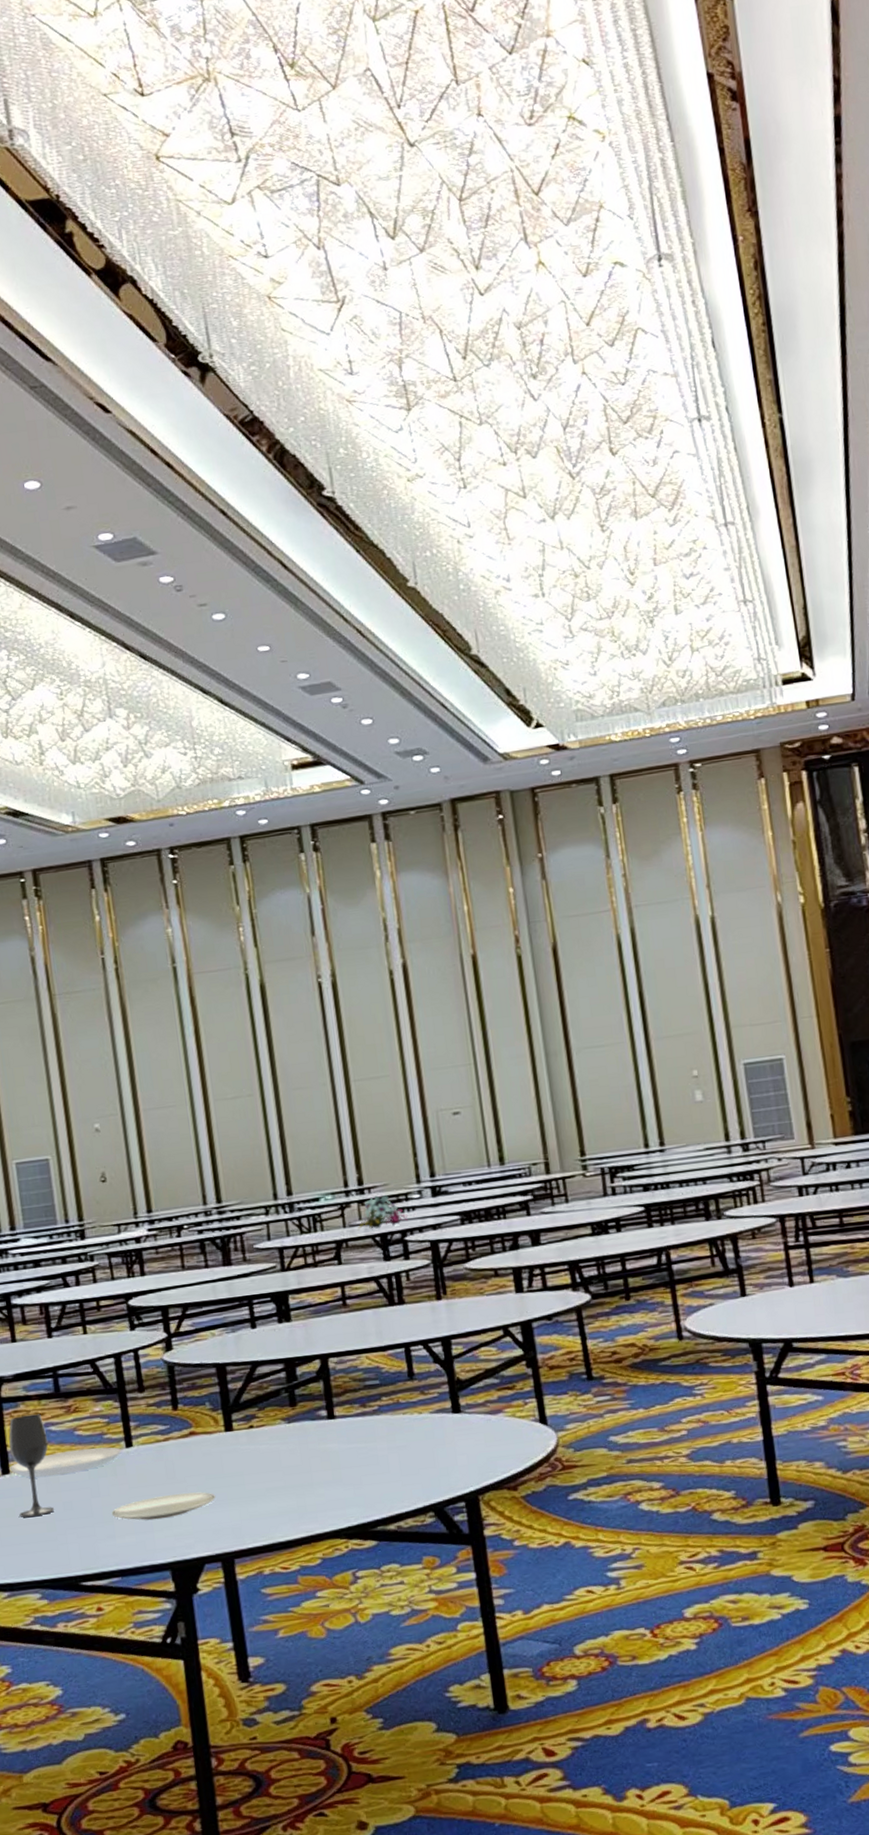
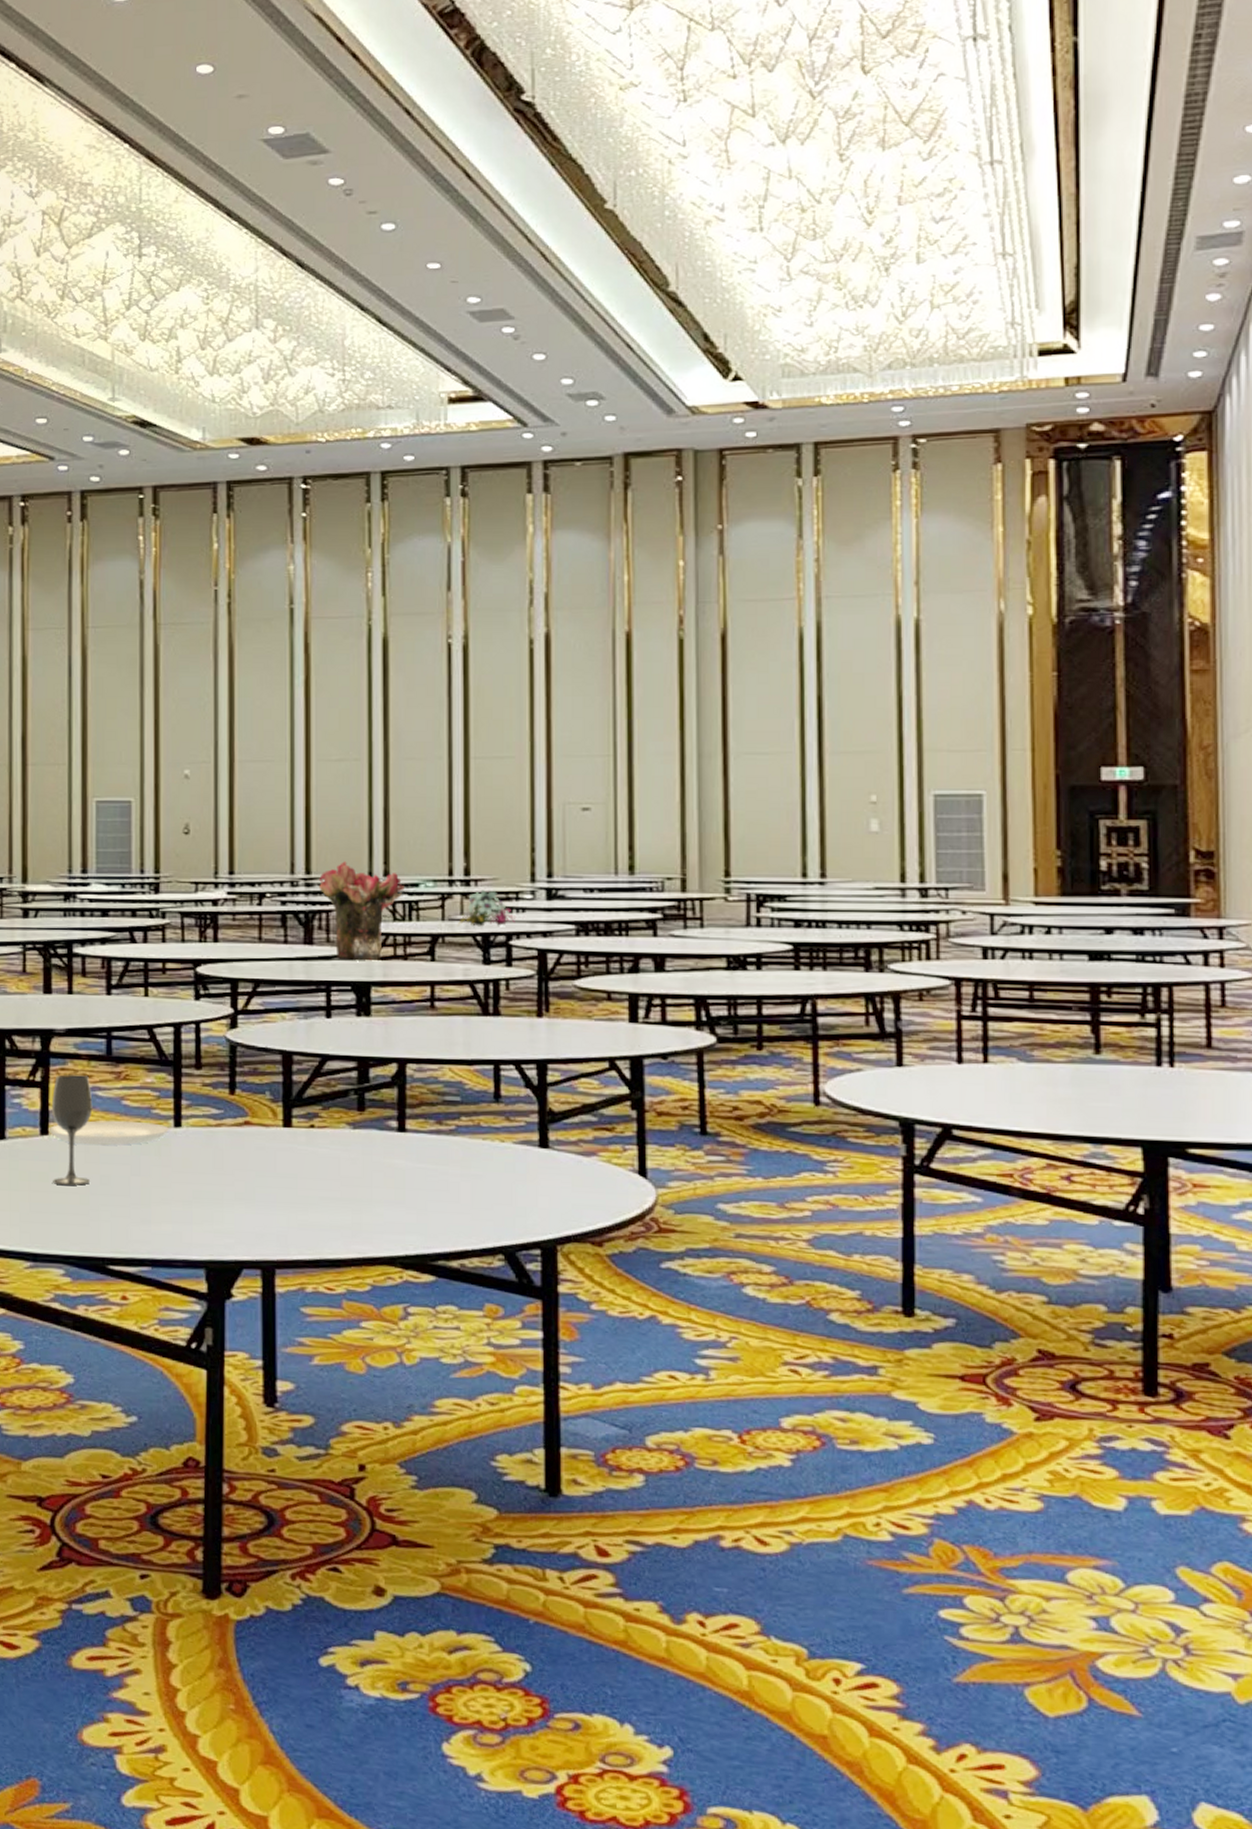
plate: present [111,1492,216,1520] -> none [150,1186,265,1212]
bouquet: none [229,1187,307,1276] -> present [319,861,405,961]

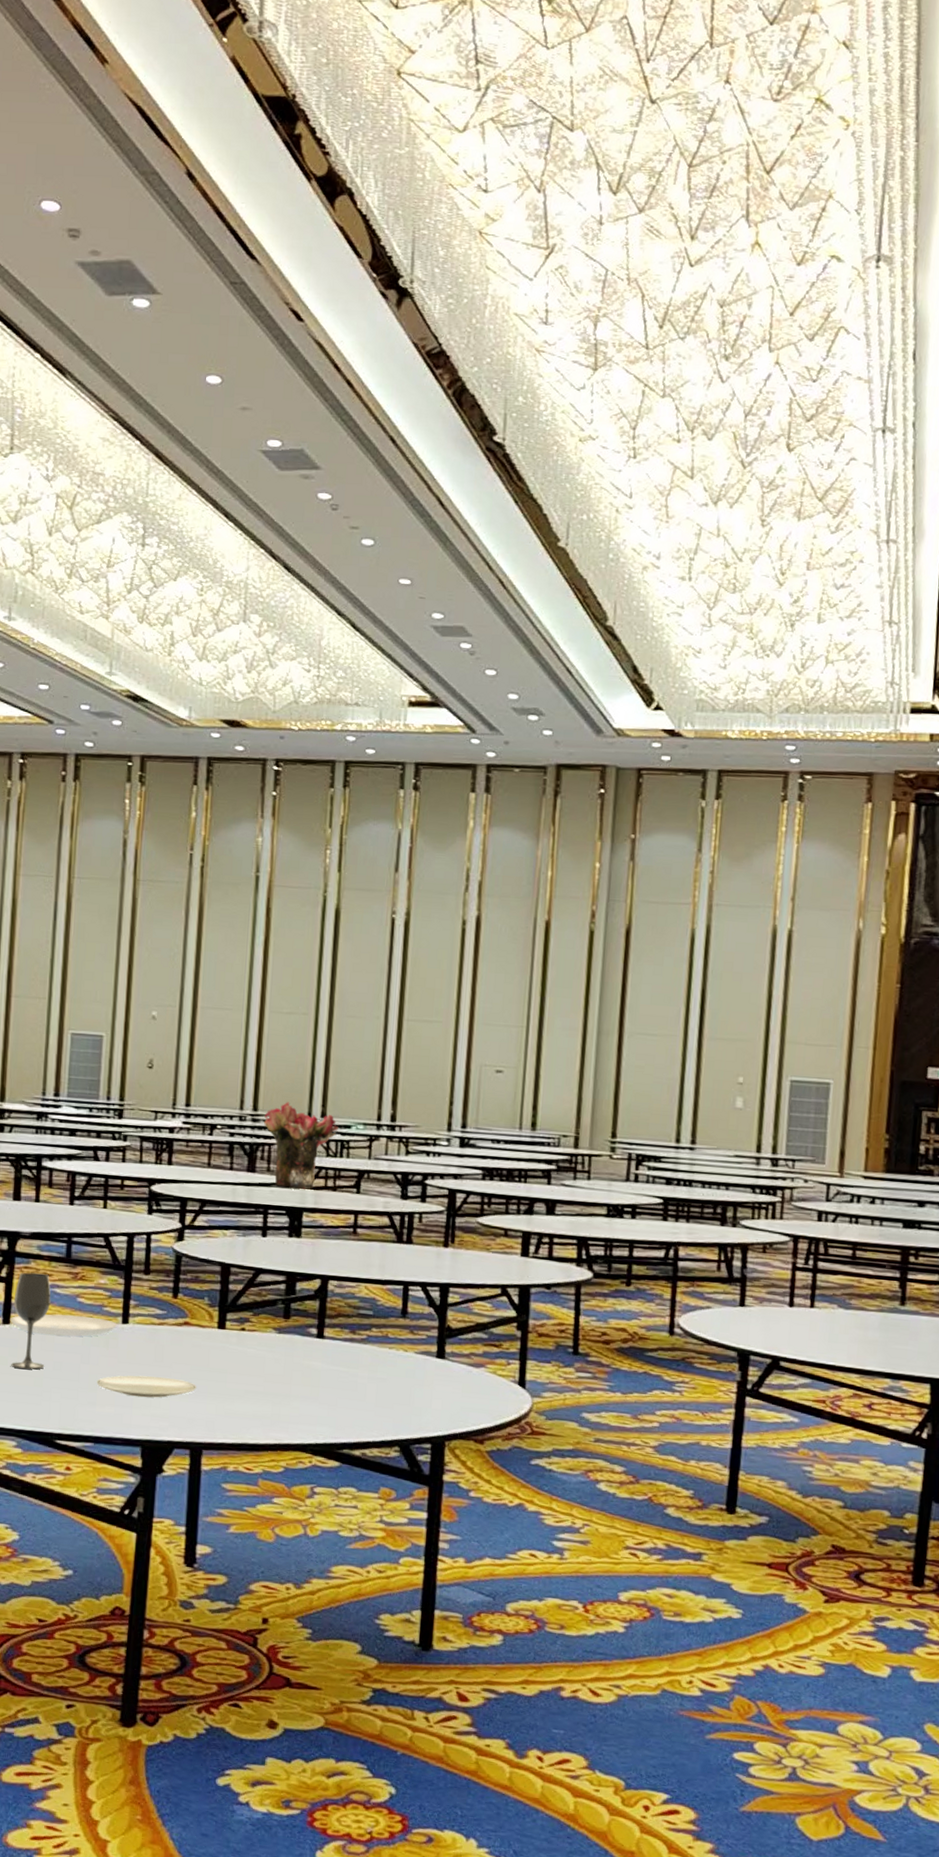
plate: none [150,1186,265,1212] -> present [96,1375,197,1398]
flower arrangement: present [457,890,517,928] -> none [381,1135,433,1168]

